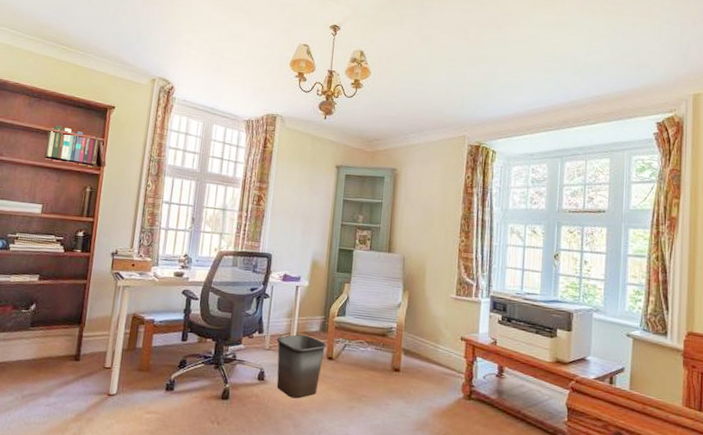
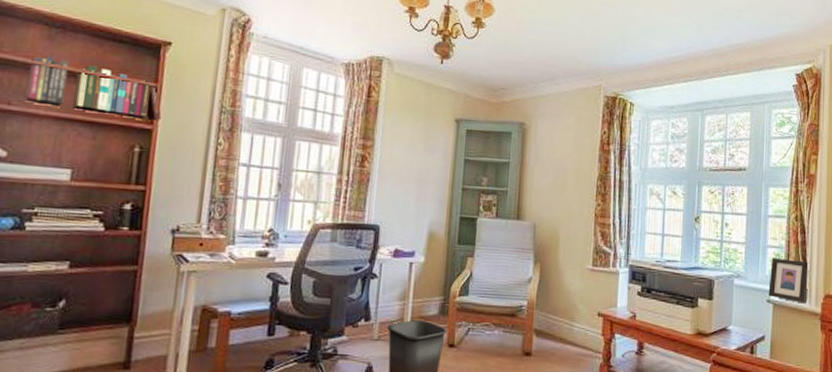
books: none [12,118,43,157] -> present [25,56,70,107]
picture frame: none [628,294,671,340] -> present [768,257,810,304]

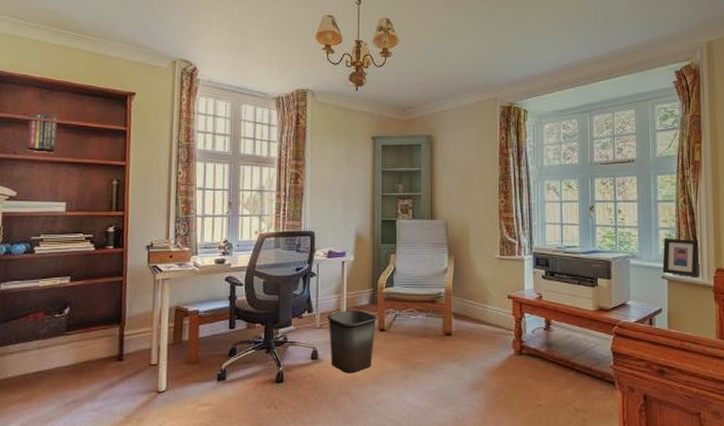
books: present [72,64,162,122] -> none [62,117,132,159]

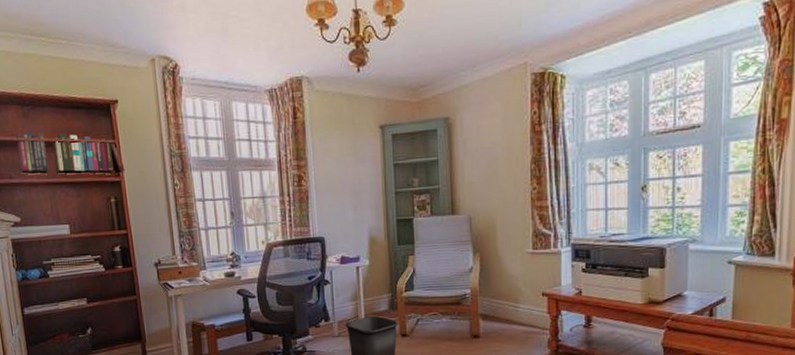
books: none [62,117,132,159] -> present [52,133,125,174]
picture frame: present [662,238,701,278] -> none [729,215,780,261]

